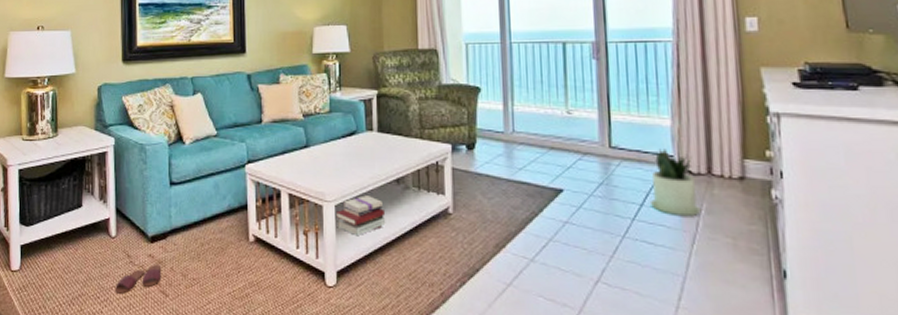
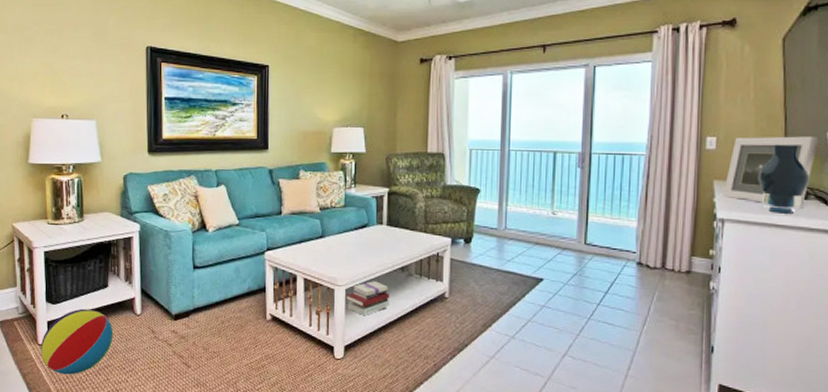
beach ball: none [13,231,88,305] -> present [40,308,114,375]
slippers: present [115,264,162,294] -> none [140,339,184,365]
planter: present [649,149,702,217] -> none [613,246,654,303]
picture frame: none [774,11,888,97] -> present [723,136,819,208]
vase: none [815,21,884,104] -> present [757,144,810,214]

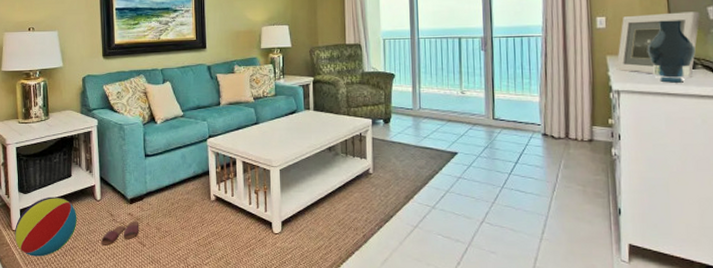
slippers: none [140,339,184,365] -> present [101,220,139,246]
books: present [346,281,390,315] -> none [281,161,320,192]

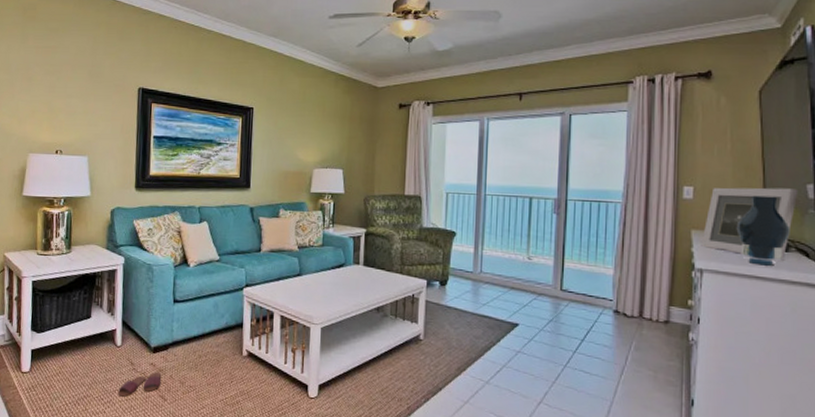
beach ball: present [14,197,77,257] -> none [23,338,94,404]

